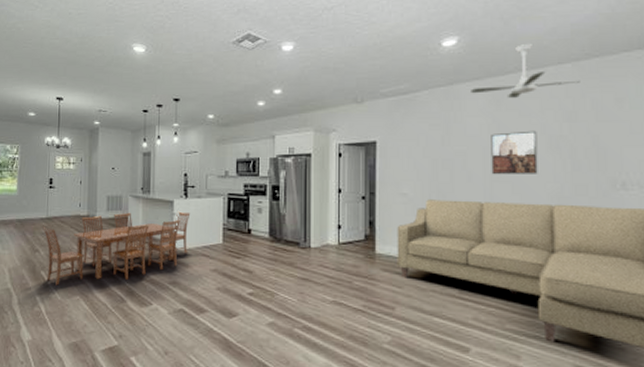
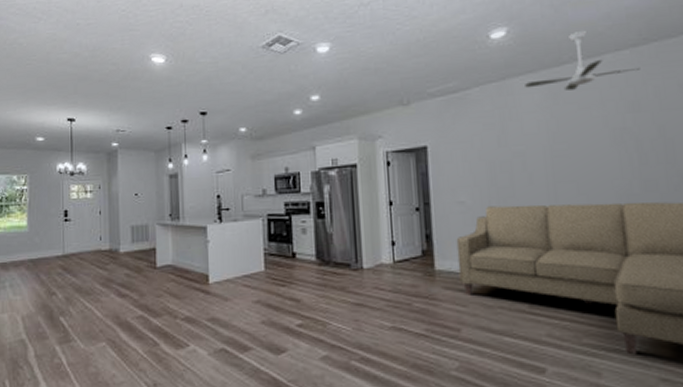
dining set: present [42,211,191,286] -> none [59,238,227,332]
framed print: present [491,130,538,175] -> none [550,124,604,175]

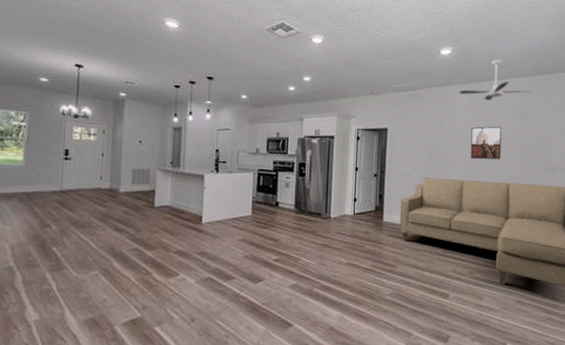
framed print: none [550,124,604,175] -> present [470,126,502,160]

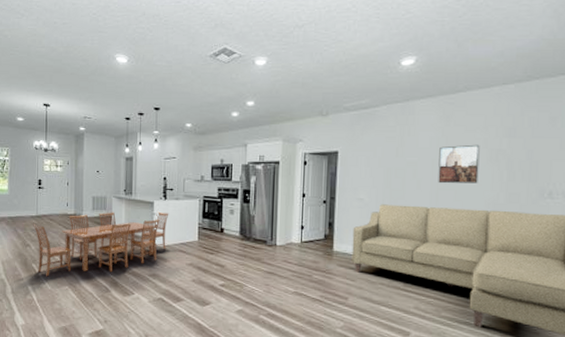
dining set: none [55,185,221,261] -> present [33,211,169,277]
ceiling fan: present [459,59,531,100] -> none [424,65,521,114]

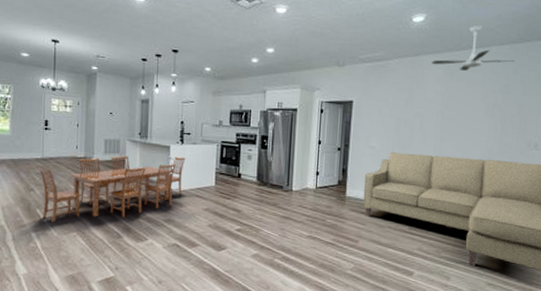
ceiling fan: none [424,65,521,114] -> present [432,26,515,71]
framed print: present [438,144,480,184] -> none [442,98,479,135]

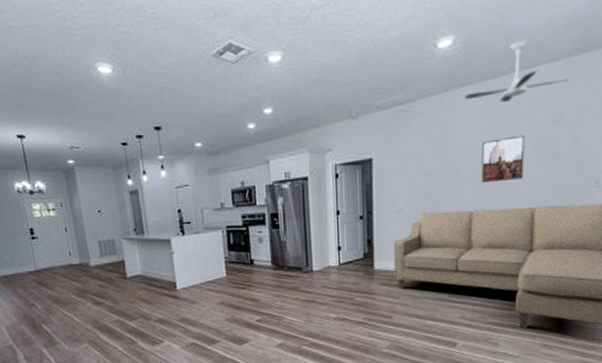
dining set: present [38,155,186,223] -> none [33,249,192,336]
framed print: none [442,98,479,135] -> present [481,135,525,184]

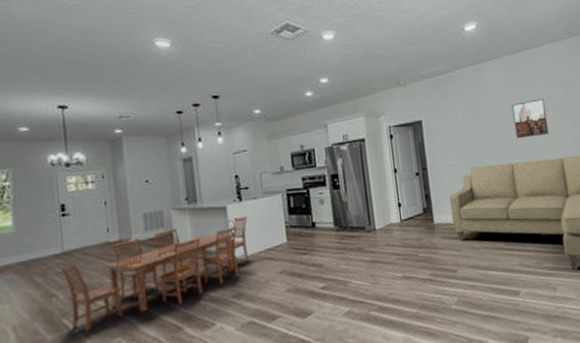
dining set: none [33,249,192,336] -> present [58,216,249,332]
ceiling fan: present [465,41,569,102] -> none [492,27,568,73]

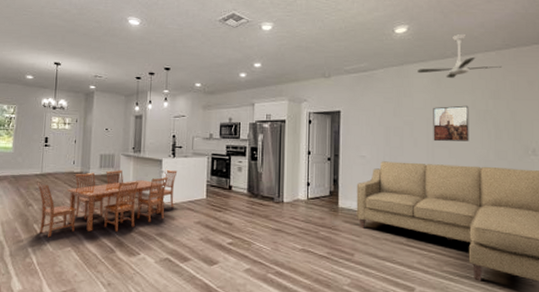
ceiling fan: none [492,27,568,73] -> present [417,34,502,78]

